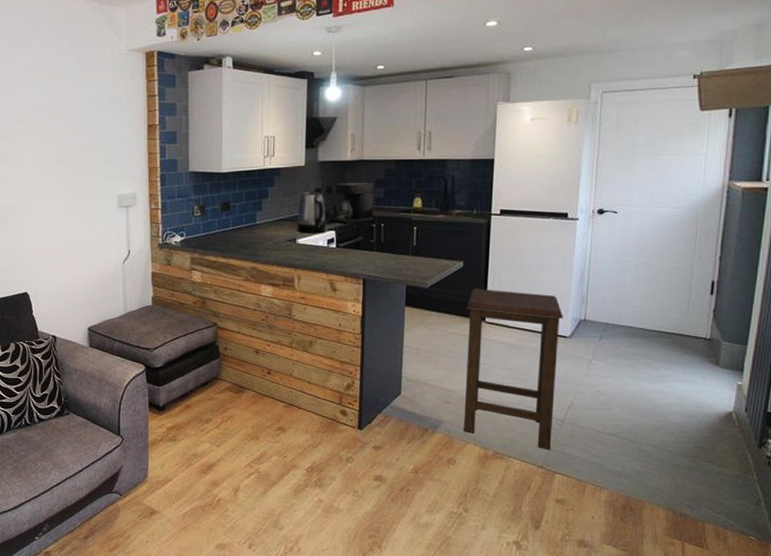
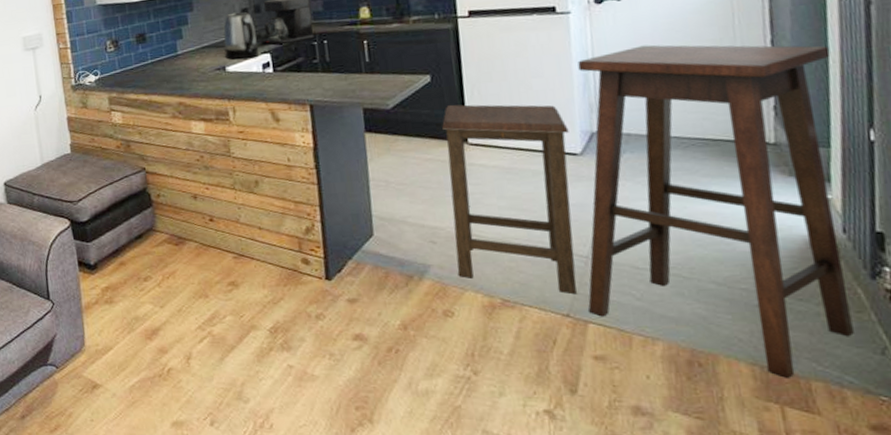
bar stool: none [558,252,759,521] -> present [577,44,854,378]

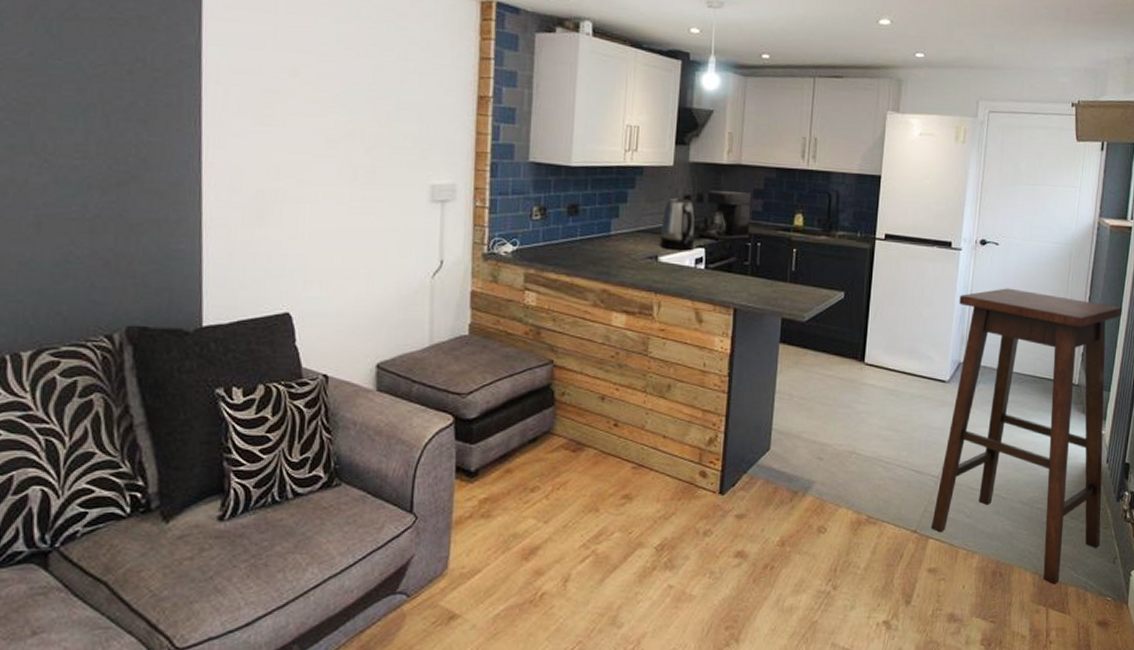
bar stool: present [442,104,577,295] -> none [835,323,943,512]

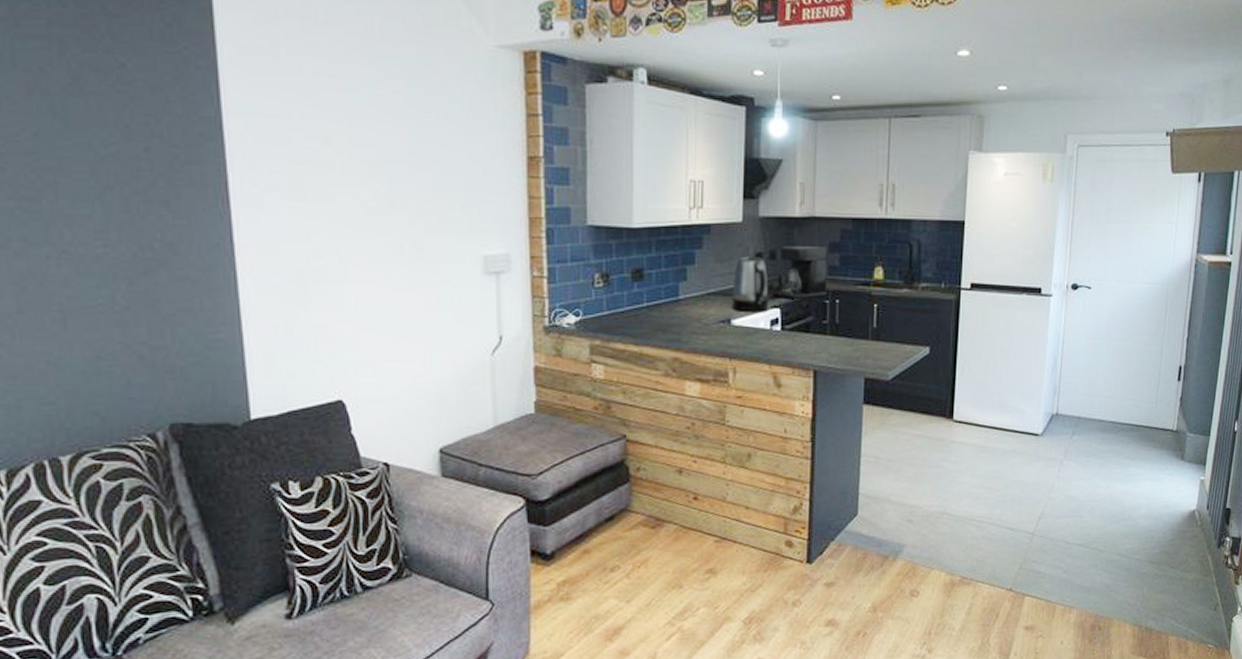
bar stool: present [931,288,1122,584] -> none [1027,333,1222,635]

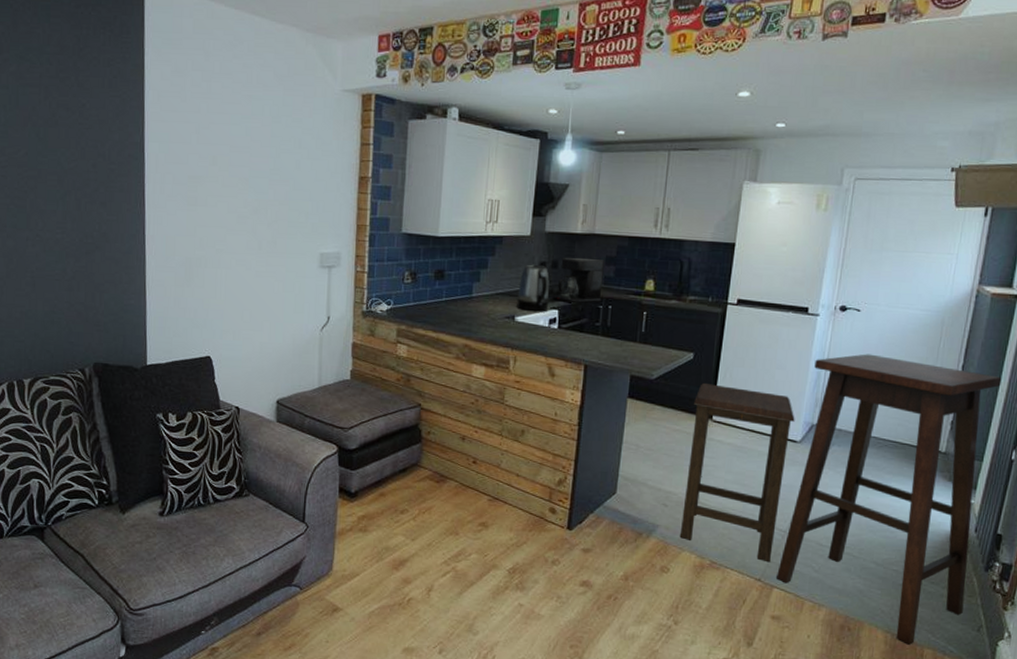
bar stool: none [927,379,1035,570] -> present [679,382,795,563]
bar stool: none [1027,333,1222,635] -> present [776,354,1002,645]

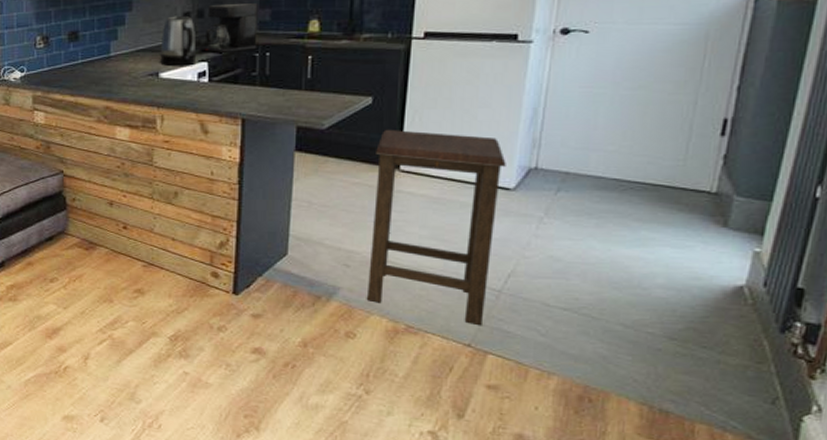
bar stool: present [776,354,1002,645] -> none [491,82,798,419]

